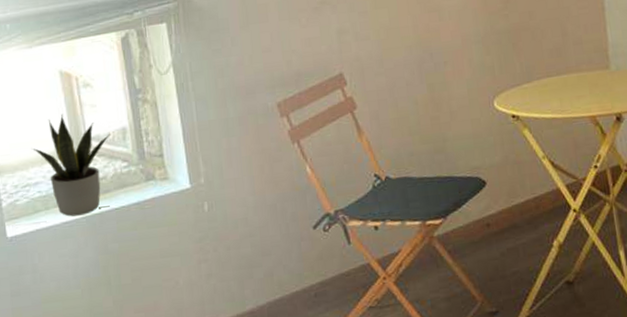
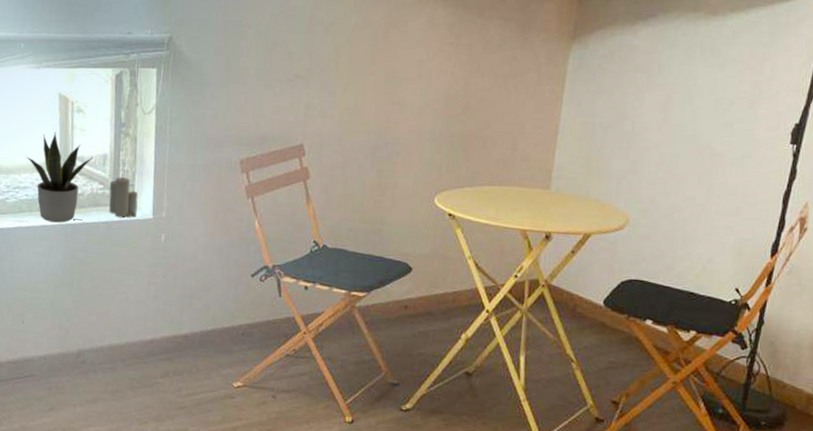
candle: none [135,146,172,196] -> present [109,175,138,219]

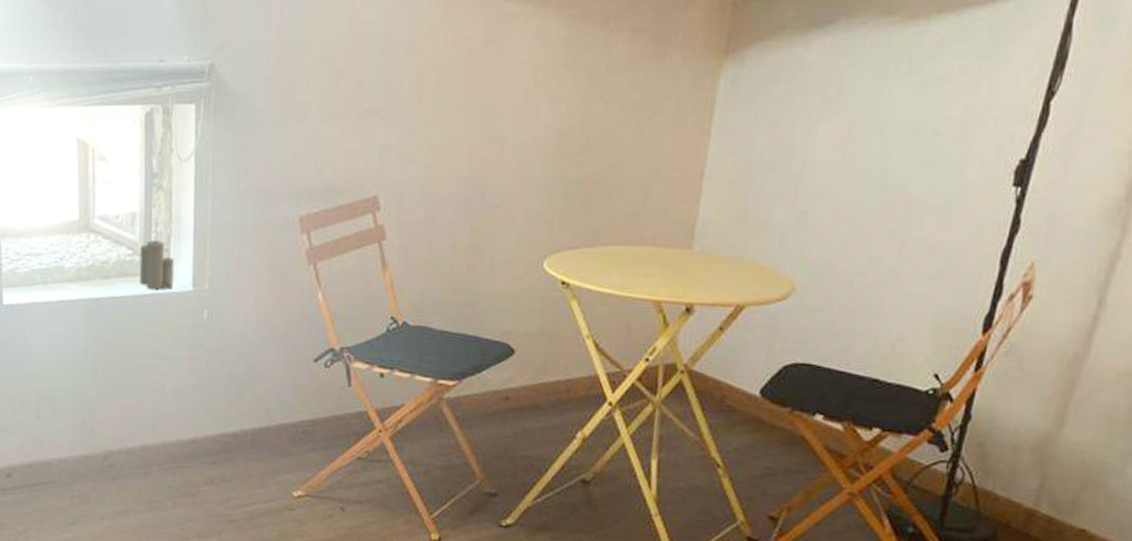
potted plant: present [25,132,93,223] -> none [38,185,119,298]

